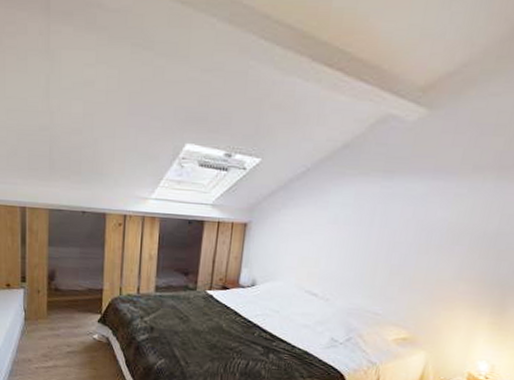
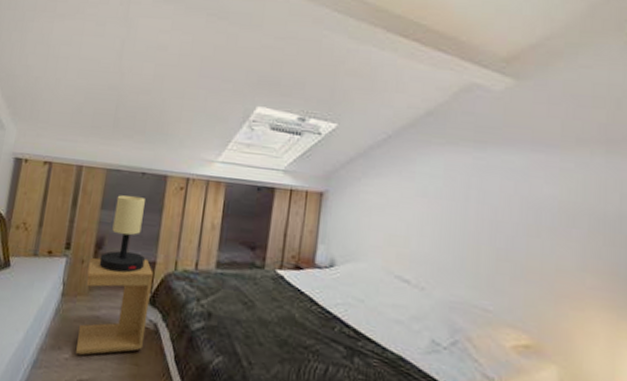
side table: none [44,286,103,364] -> present [76,257,154,355]
table lamp: none [53,232,93,300] -> present [99,195,145,273]

